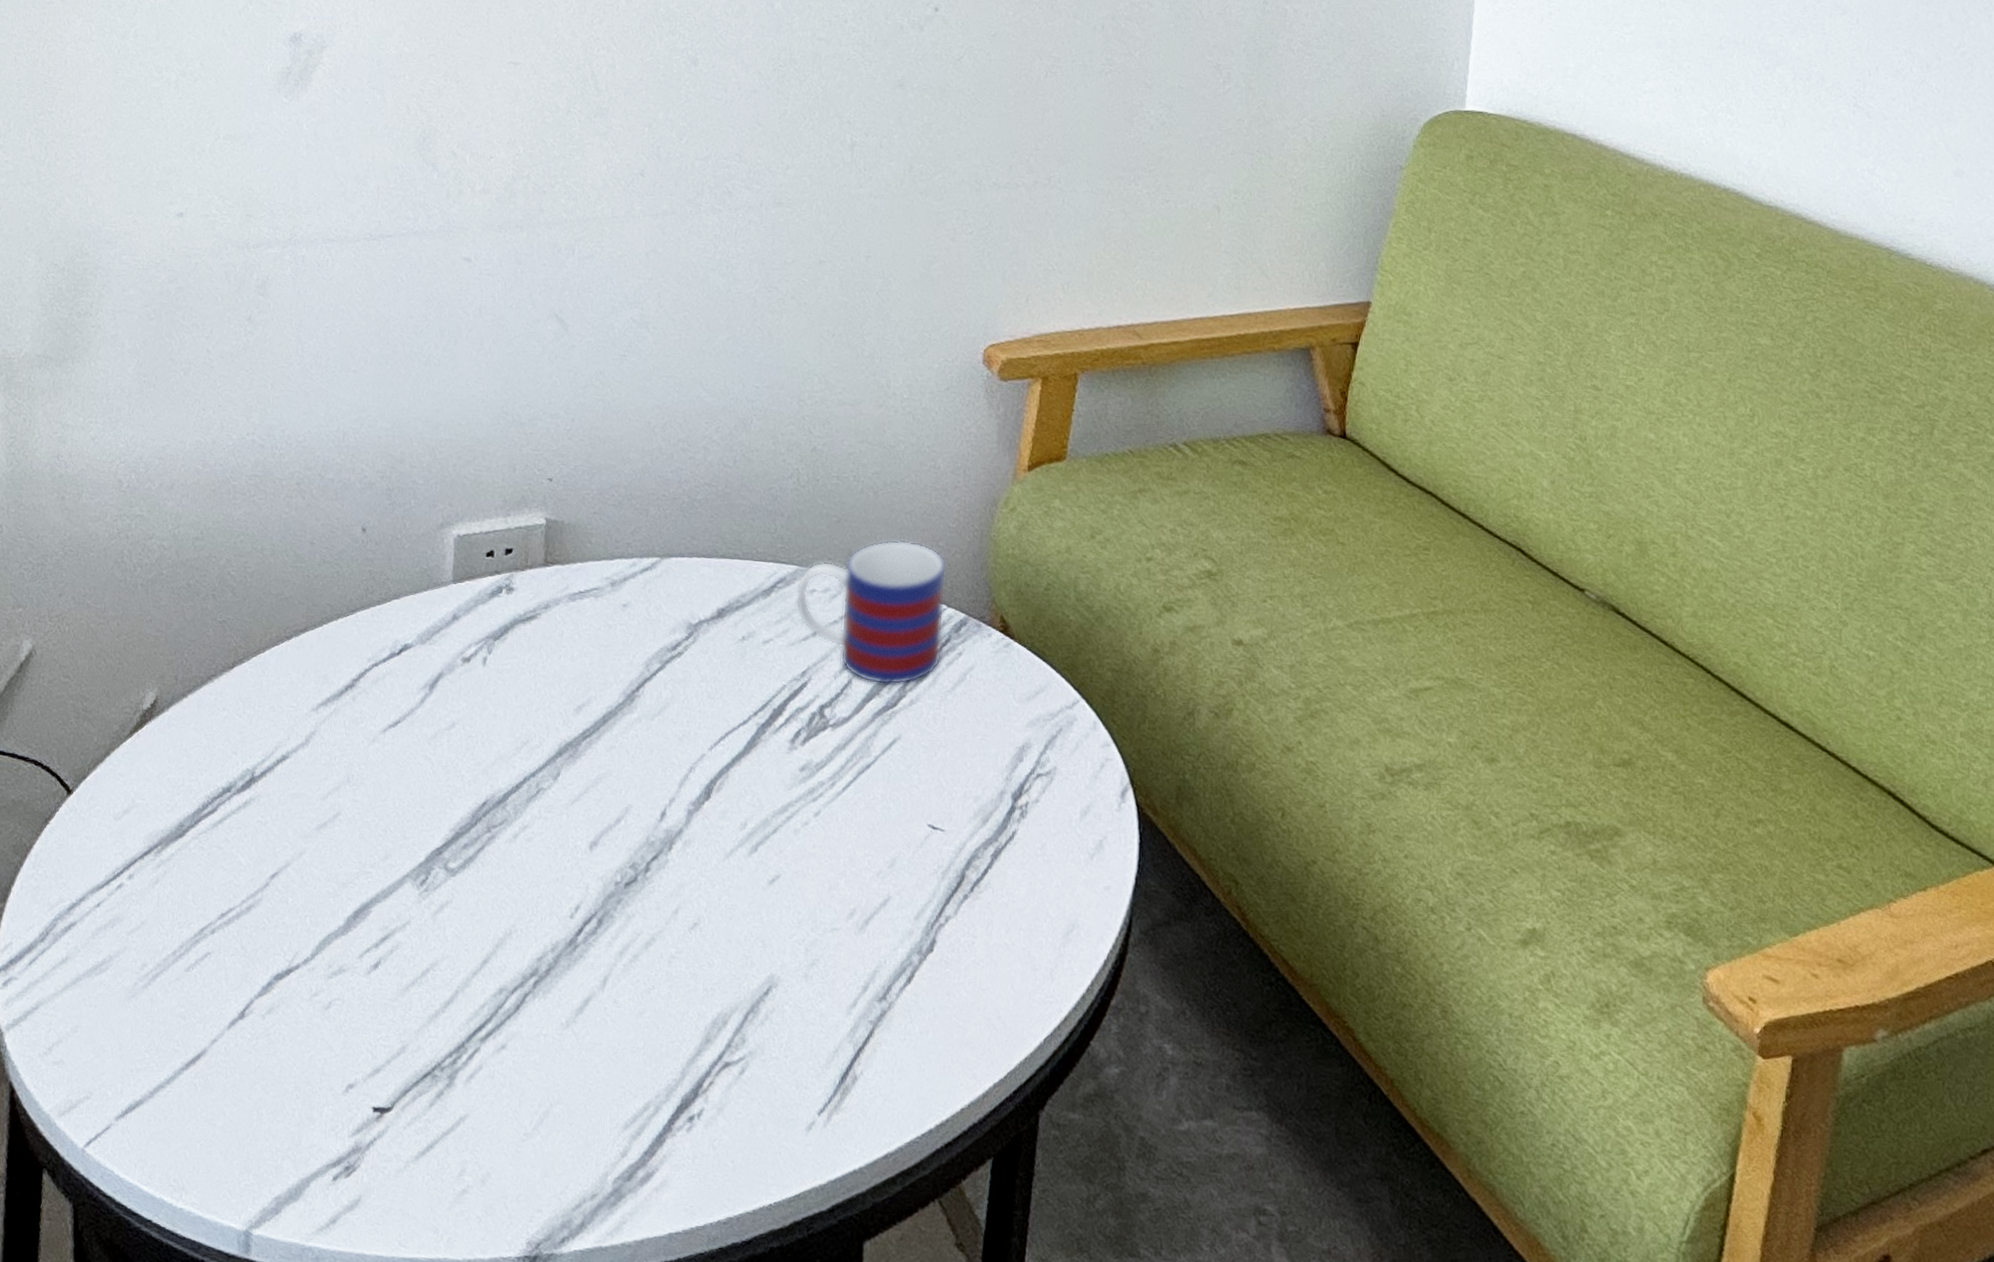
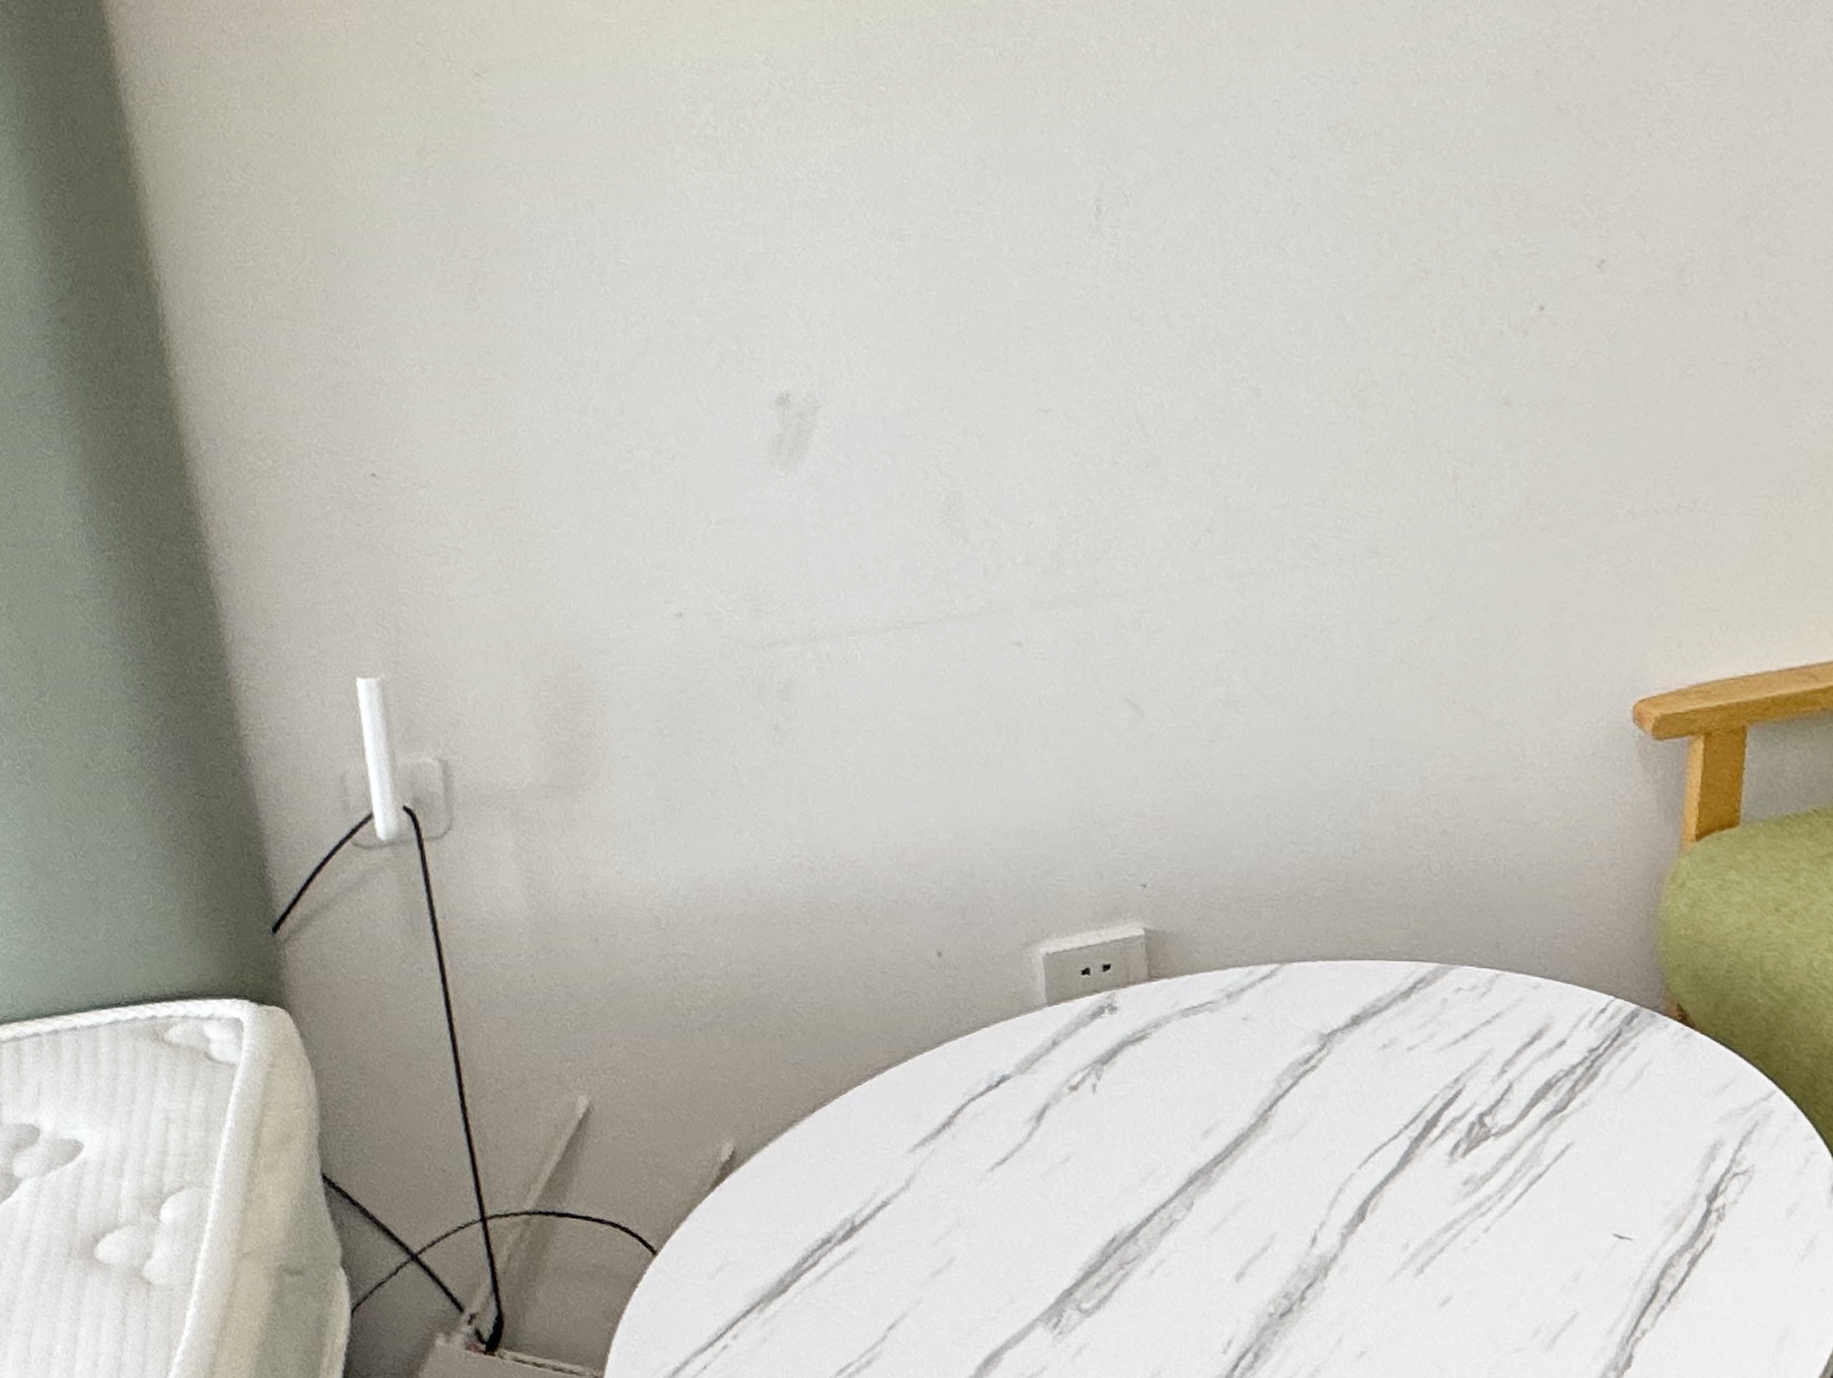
mug: present [795,539,947,686] -> none [1439,927,1613,1088]

